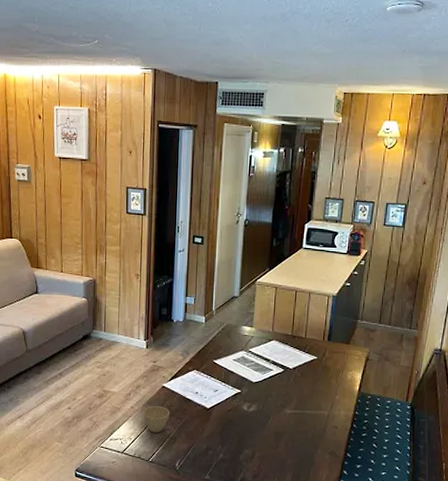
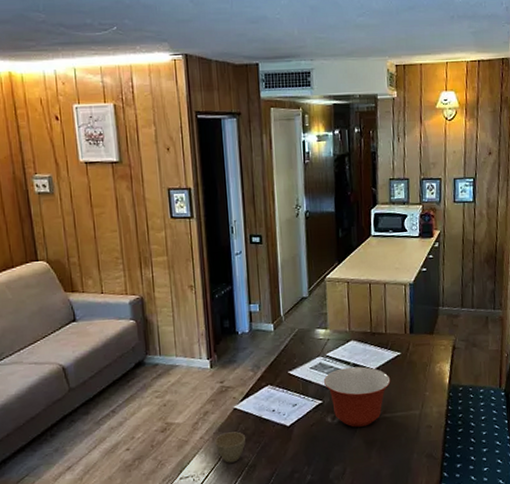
mixing bowl: none [243,364,305,418] -> present [323,366,391,427]

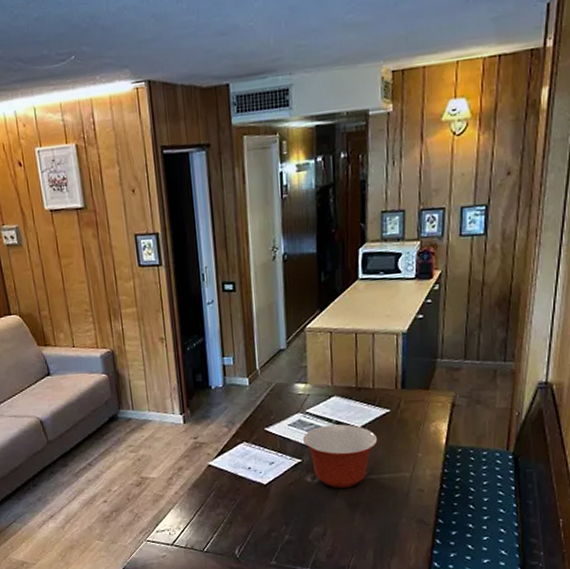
cup: present [215,431,245,463] -> none [190,488,221,519]

